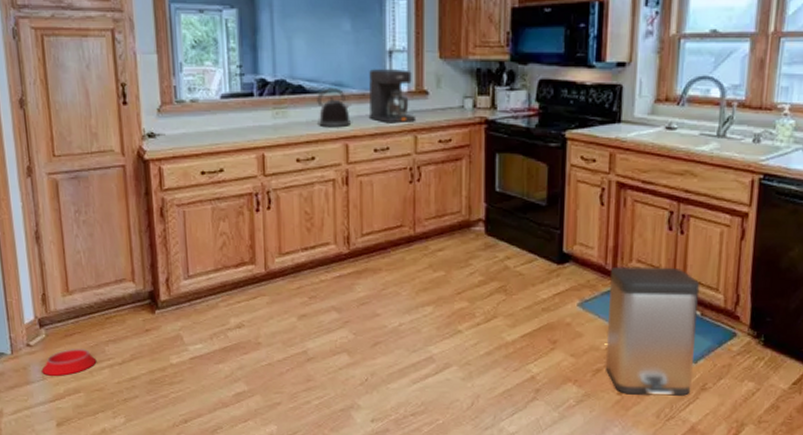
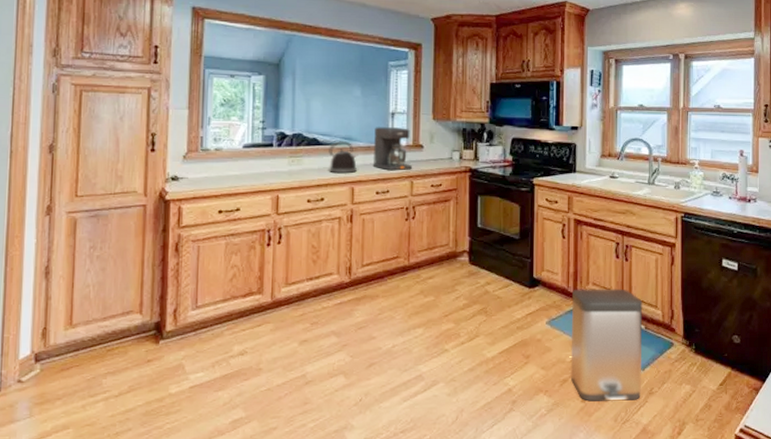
pet bowl: present [41,349,97,376] -> none [30,383,92,413]

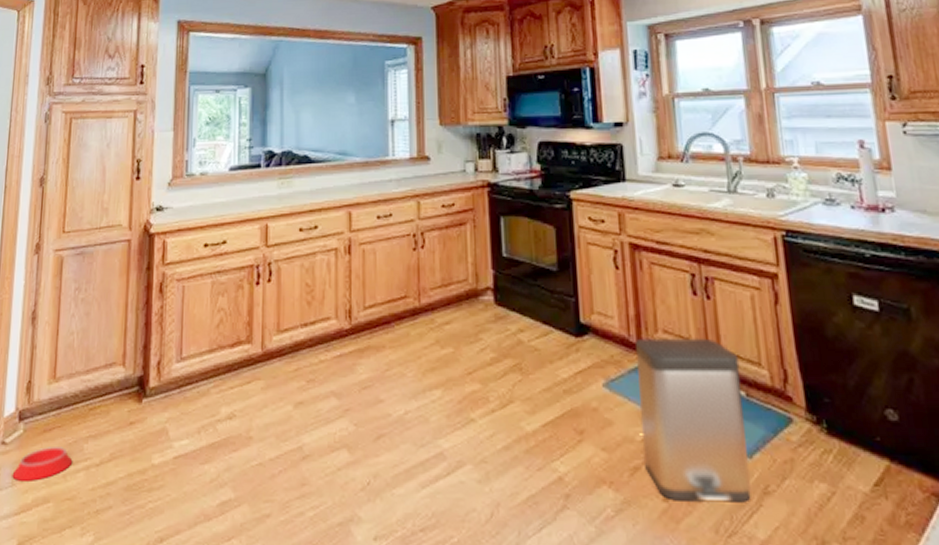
pet bowl: none [30,383,92,413] -> present [12,447,73,481]
kettle: present [328,141,358,175] -> none [321,157,355,197]
coffee maker: present [372,127,413,171] -> none [371,137,419,190]

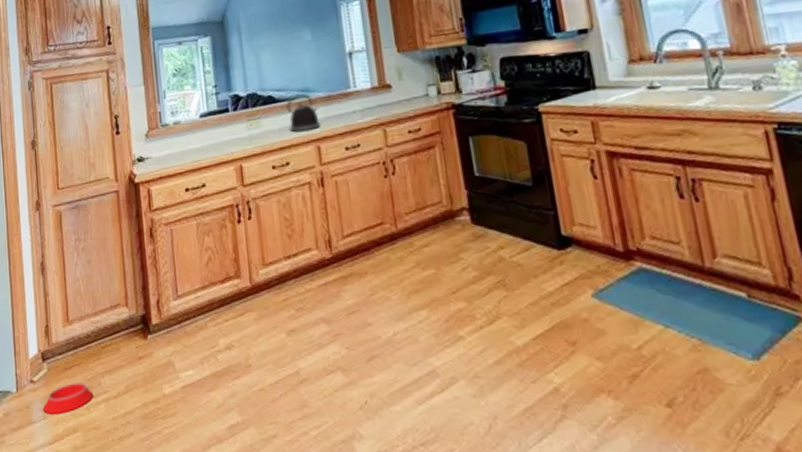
kettle: none [321,157,355,197] -> present [286,93,320,133]
pedal bin: present [636,338,751,503] -> none [622,241,763,407]

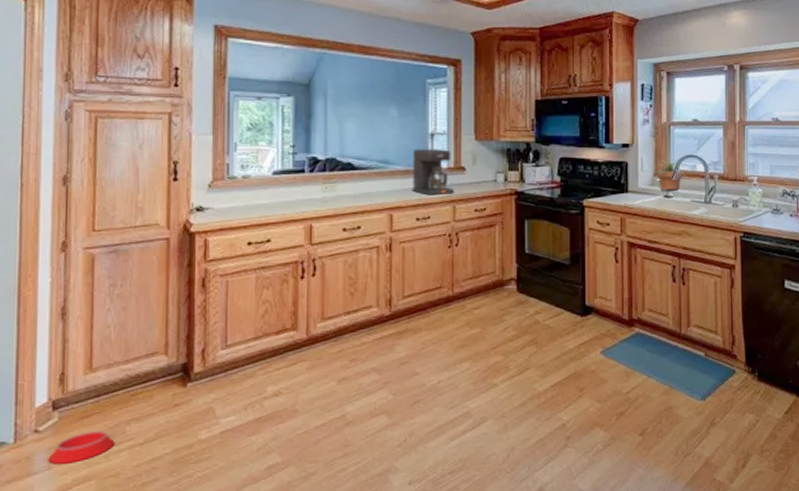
kettle: present [286,93,320,133] -> none [364,165,396,201]
coffee maker: none [332,67,383,121] -> present [412,149,455,196]
potted plant: none [629,38,674,81] -> present [655,159,686,191]

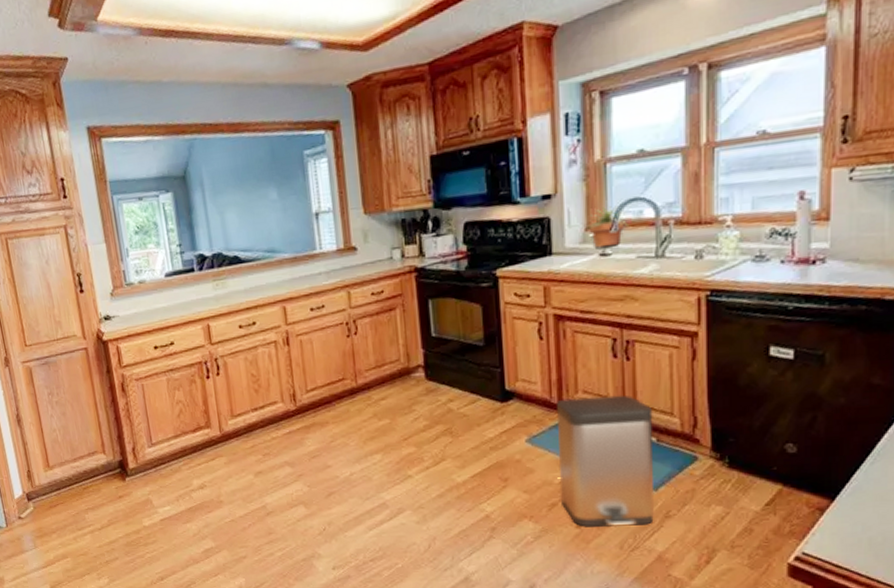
pet bowl: present [48,431,115,464] -> none [33,518,79,544]
coffee maker: present [412,149,455,196] -> none [298,229,348,283]
pedal bin: none [628,314,703,435] -> present [557,395,654,527]

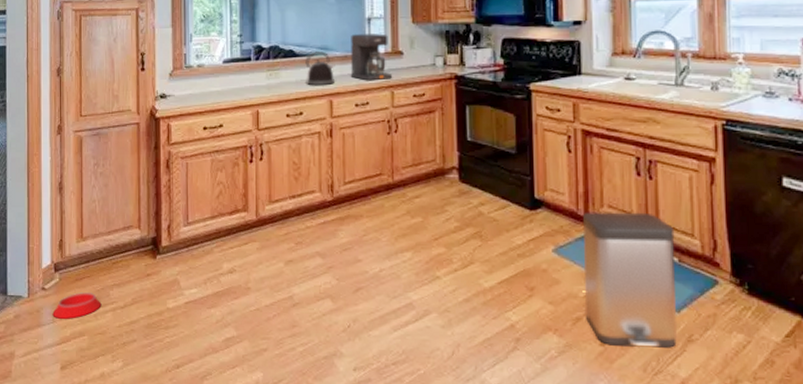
pet bowl: none [33,518,79,544] -> present [52,292,102,319]
kettle: none [252,254,286,294] -> present [305,51,335,87]
coffee maker: none [298,229,348,283] -> present [350,33,393,81]
potted plant: present [587,205,629,248] -> none [613,36,651,72]

